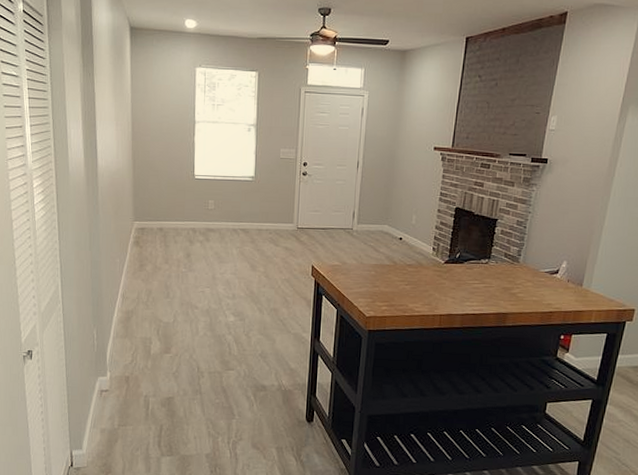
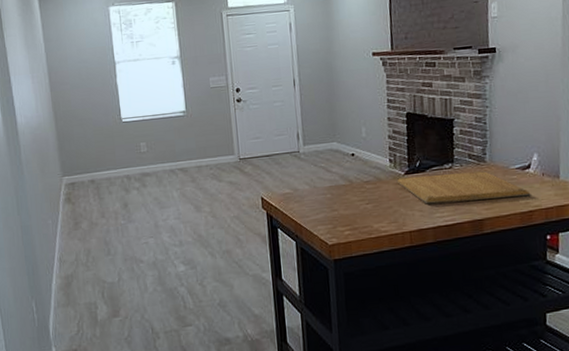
chopping board: none [436,266,554,299] -> present [396,171,531,204]

